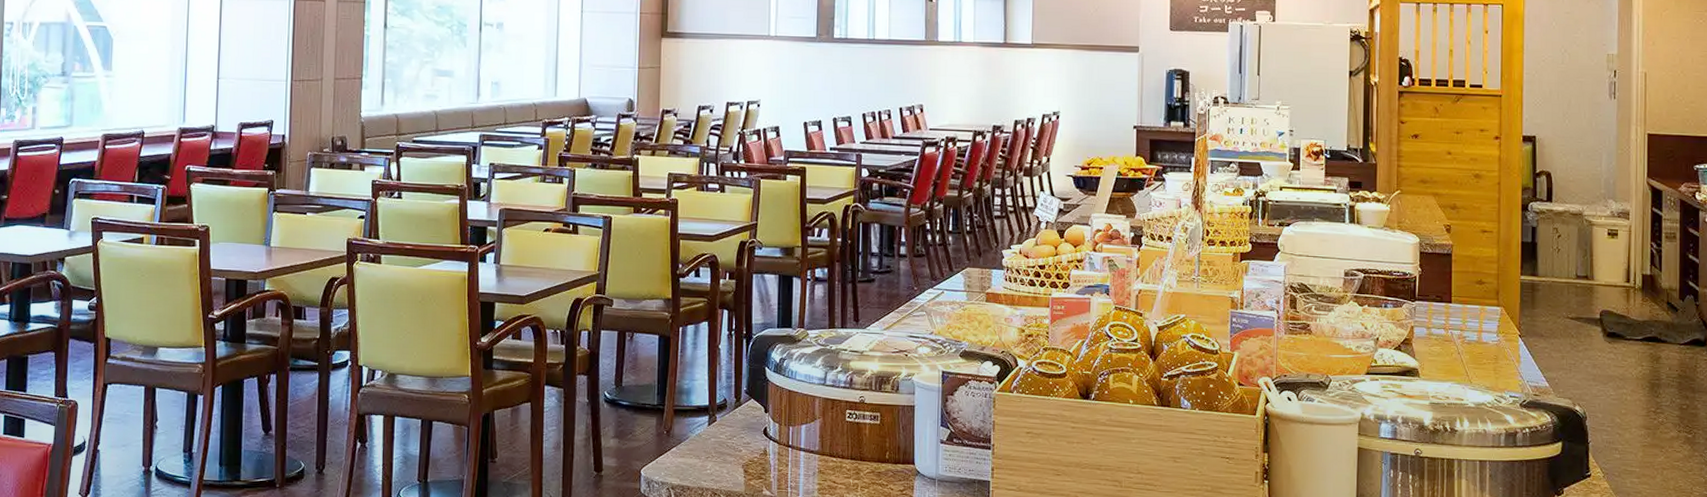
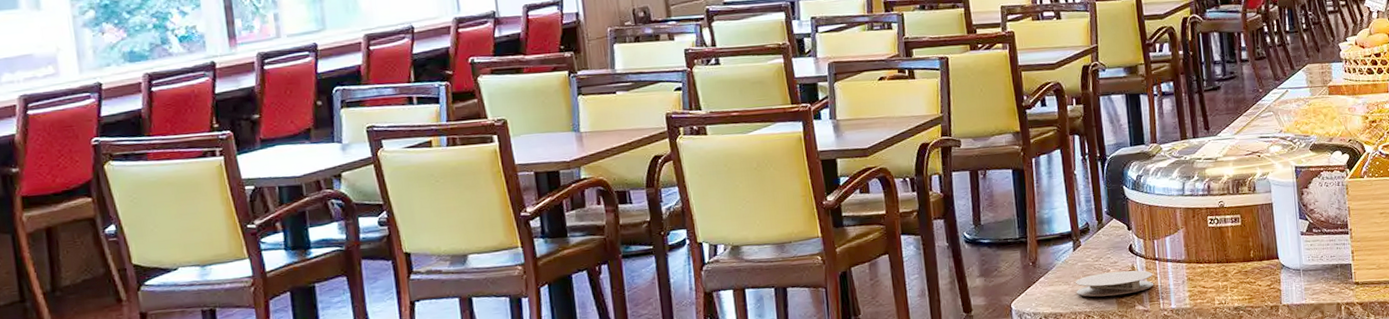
coaster: none [706,452,784,477] -> present [1076,270,1153,297]

